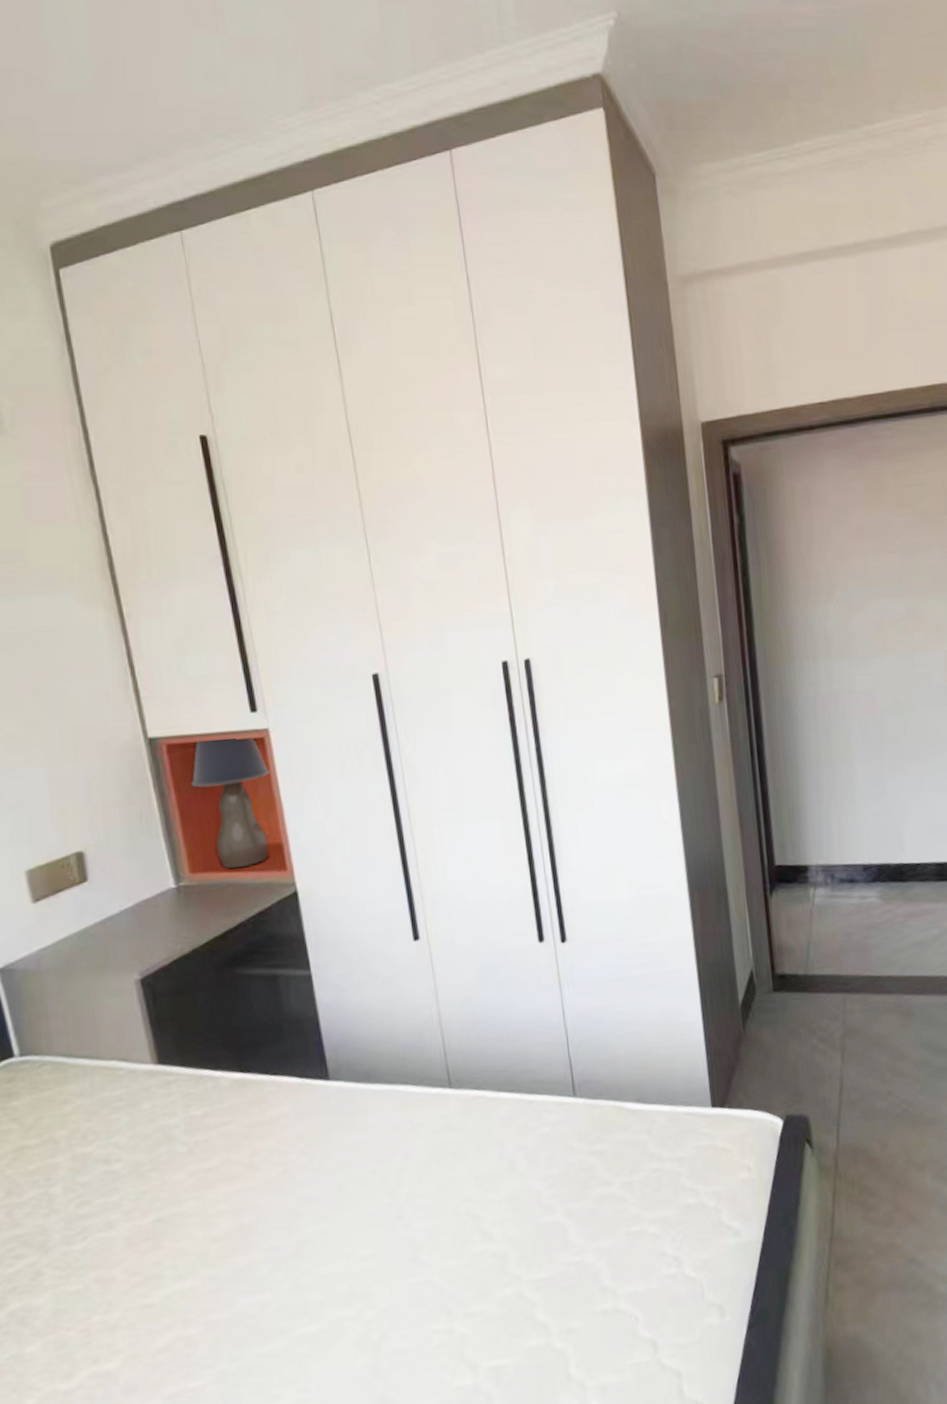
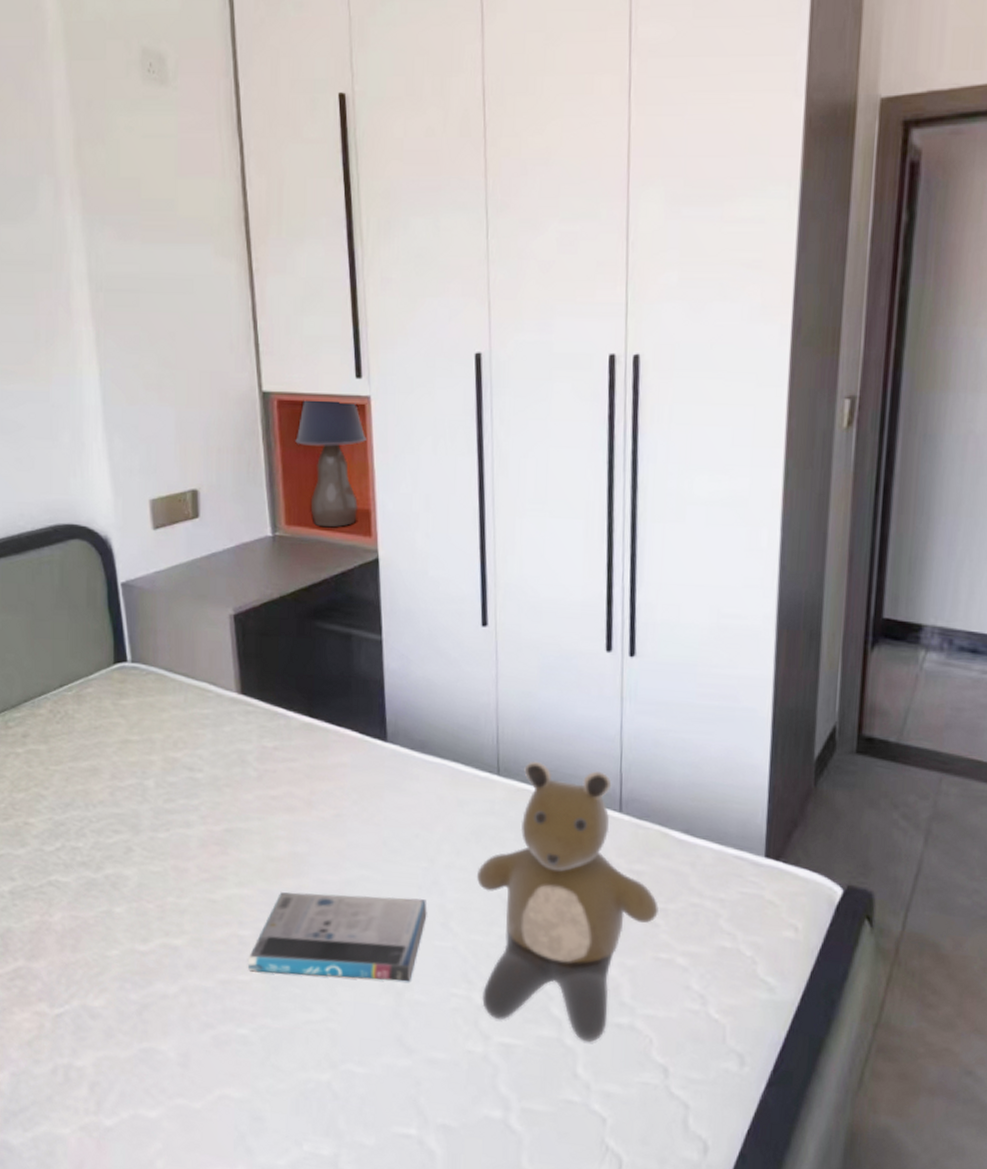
book: none [198,1238,395,1375] -> present [247,892,427,981]
bear: none [442,1061,624,1344] -> present [477,761,659,1043]

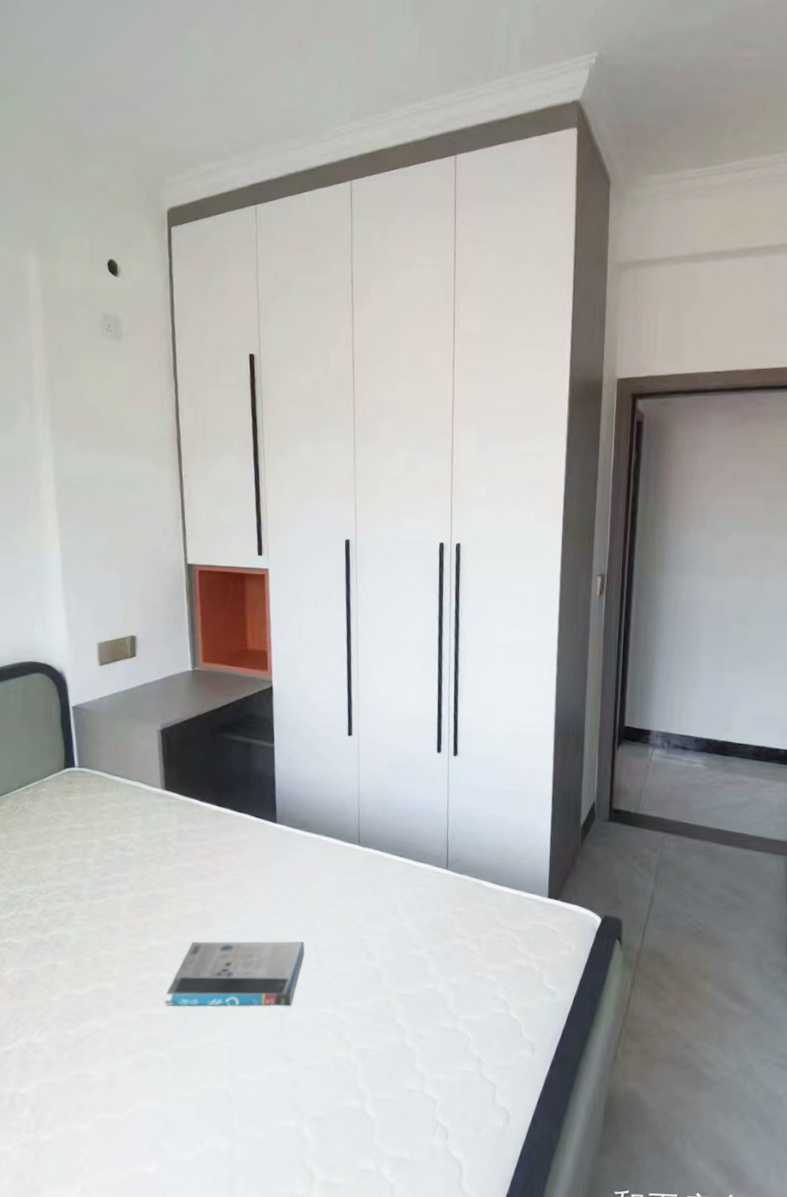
table lamp: present [295,400,366,528] -> none [211,570,265,664]
bear: present [477,761,659,1043] -> none [343,834,474,1044]

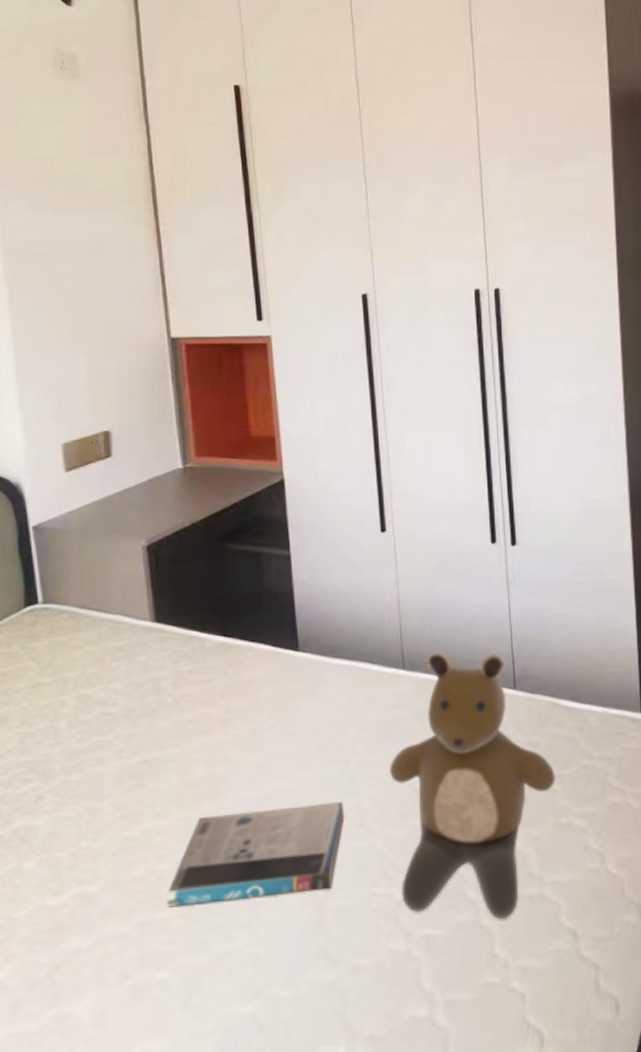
bear: none [343,834,474,1044] -> present [390,651,555,920]

